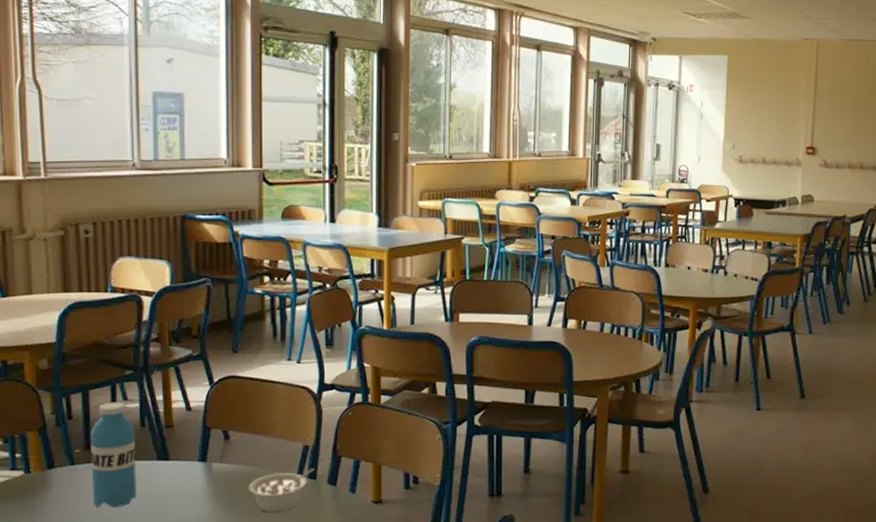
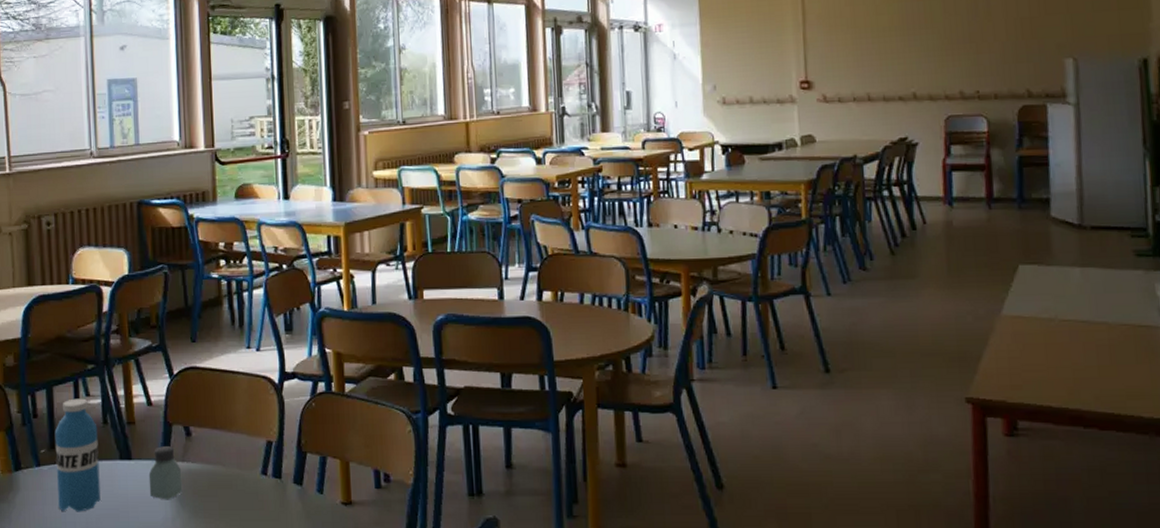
saltshaker: none [186,449,219,498] -> present [148,446,183,500]
legume: present [249,468,314,512] -> none [212,466,279,516]

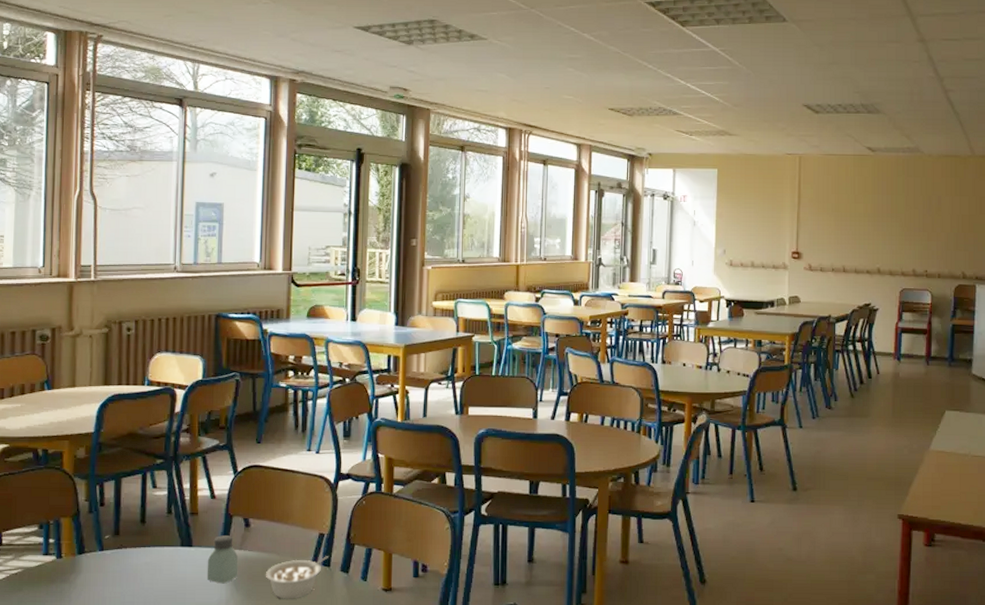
water bottle: present [54,398,101,512] -> none [118,490,162,593]
legume: none [212,466,279,516] -> present [266,556,328,599]

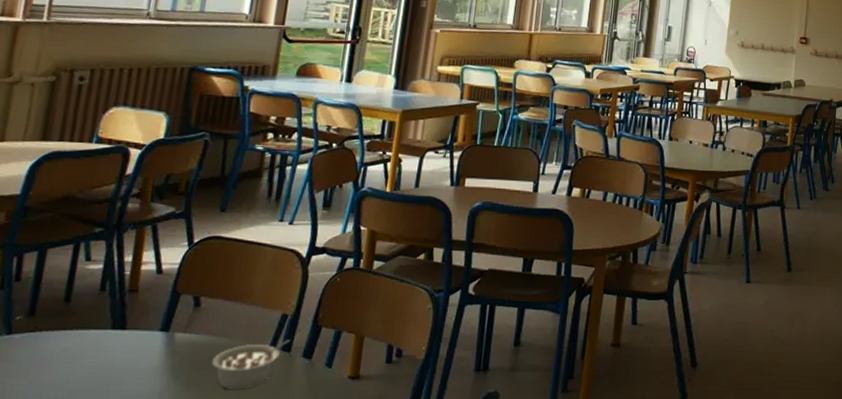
saltshaker: present [206,535,239,584] -> none [138,316,182,373]

